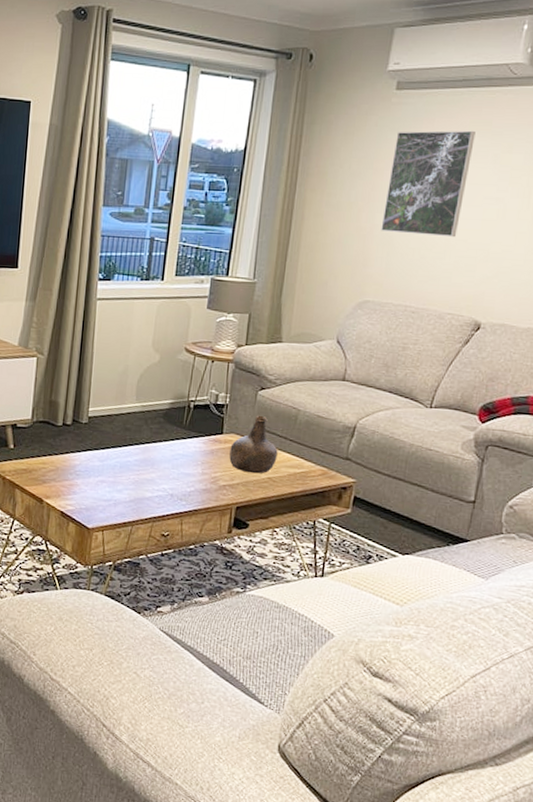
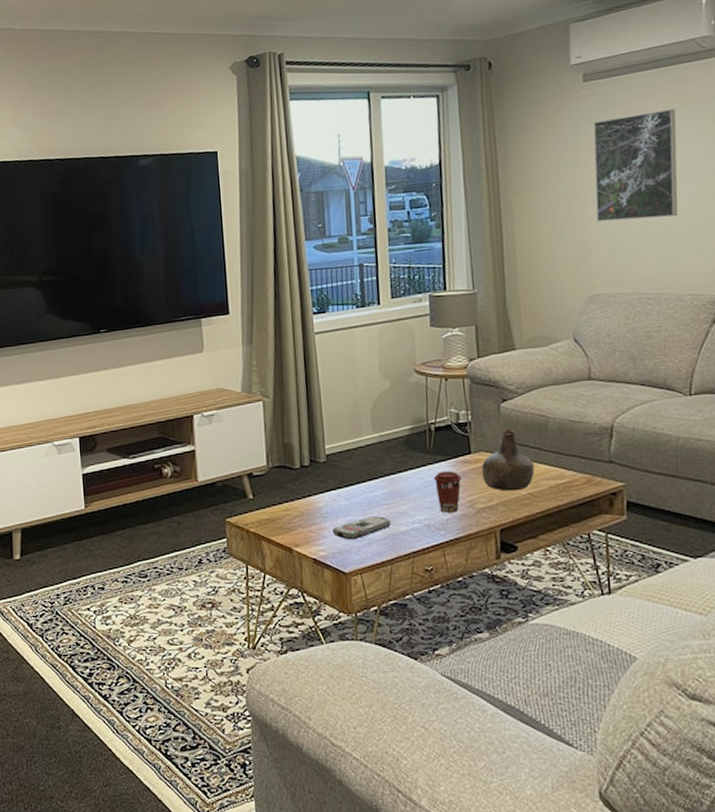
remote control: none [82,479,138,499] -> present [332,516,391,540]
coffee cup: none [184,446,210,486] -> present [433,471,462,513]

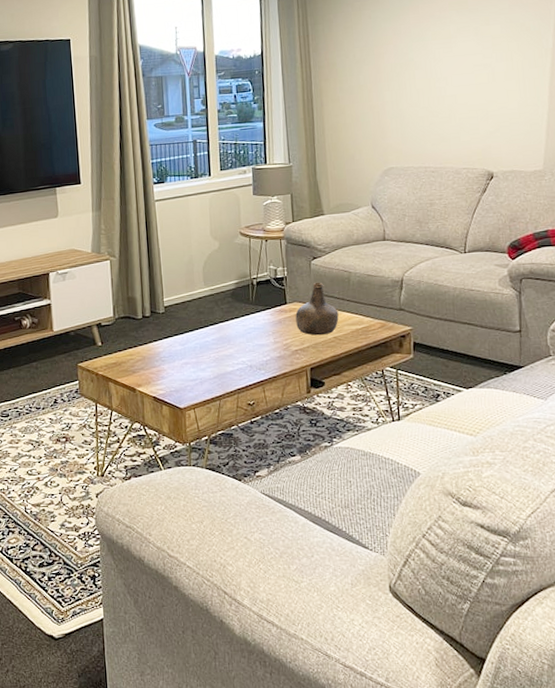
remote control: present [332,516,391,540] -> none [169,359,220,380]
coffee cup: present [433,471,462,513] -> none [255,319,279,355]
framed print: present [593,108,678,222] -> none [389,11,457,106]

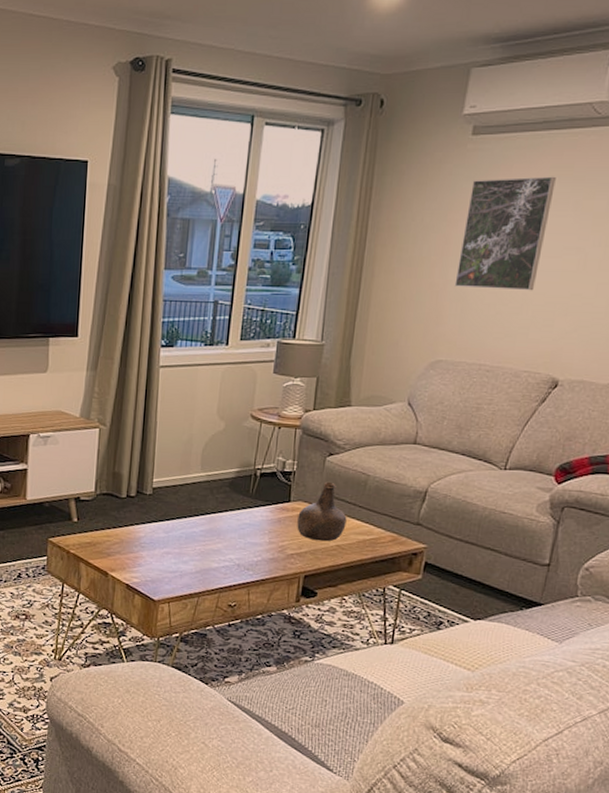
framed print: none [389,11,457,106] -> present [454,176,556,291]

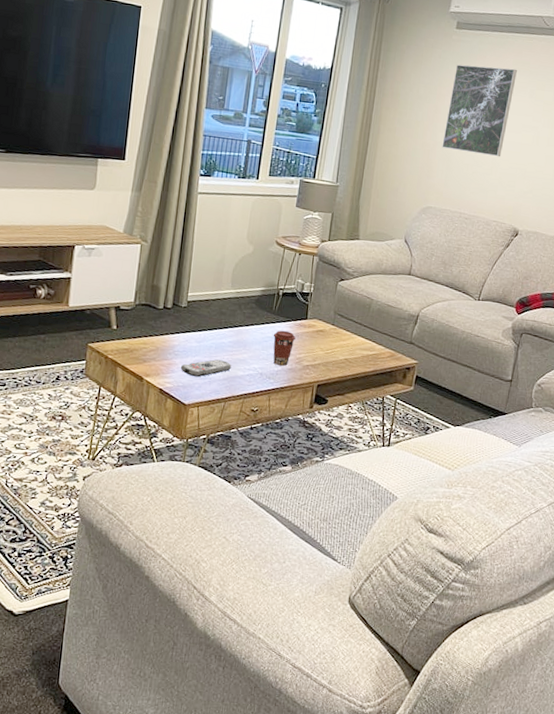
remote control: none [147,551,204,571] -> present [180,359,231,377]
coffee cup: none [250,515,277,556] -> present [273,330,296,366]
bottle: present [297,481,347,542] -> none [312,303,354,355]

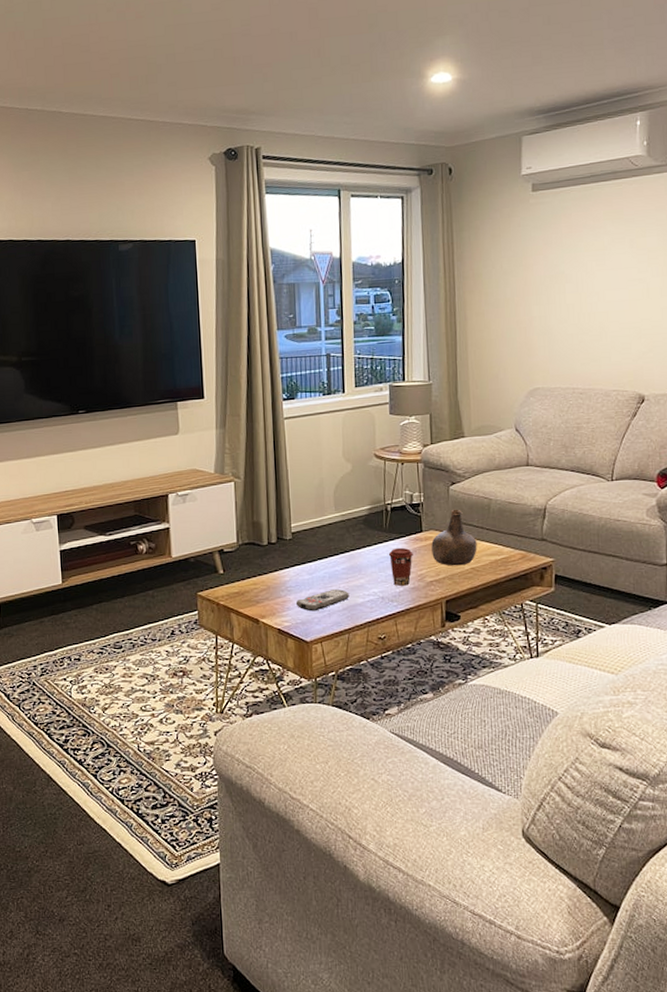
bottle: none [312,303,354,355] -> present [431,509,477,566]
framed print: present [442,64,517,157] -> none [538,220,611,322]

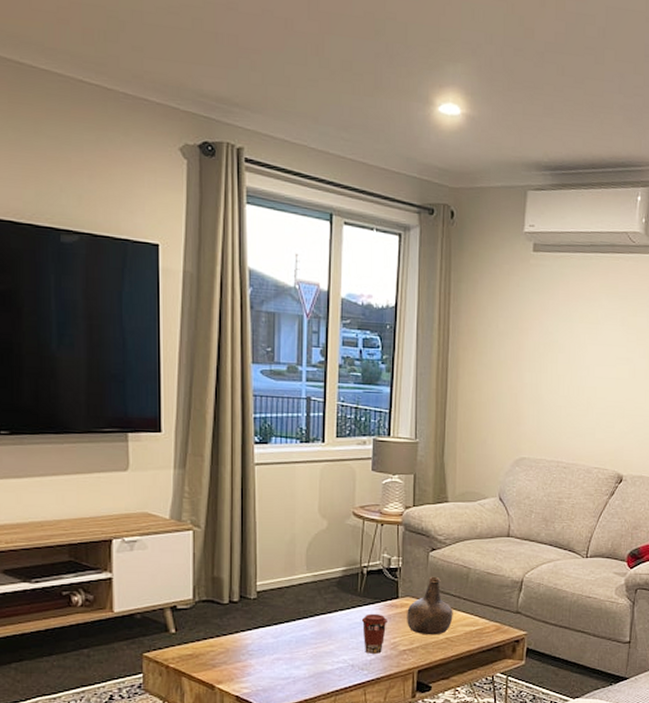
remote control: present [295,589,349,611] -> none [257,655,317,678]

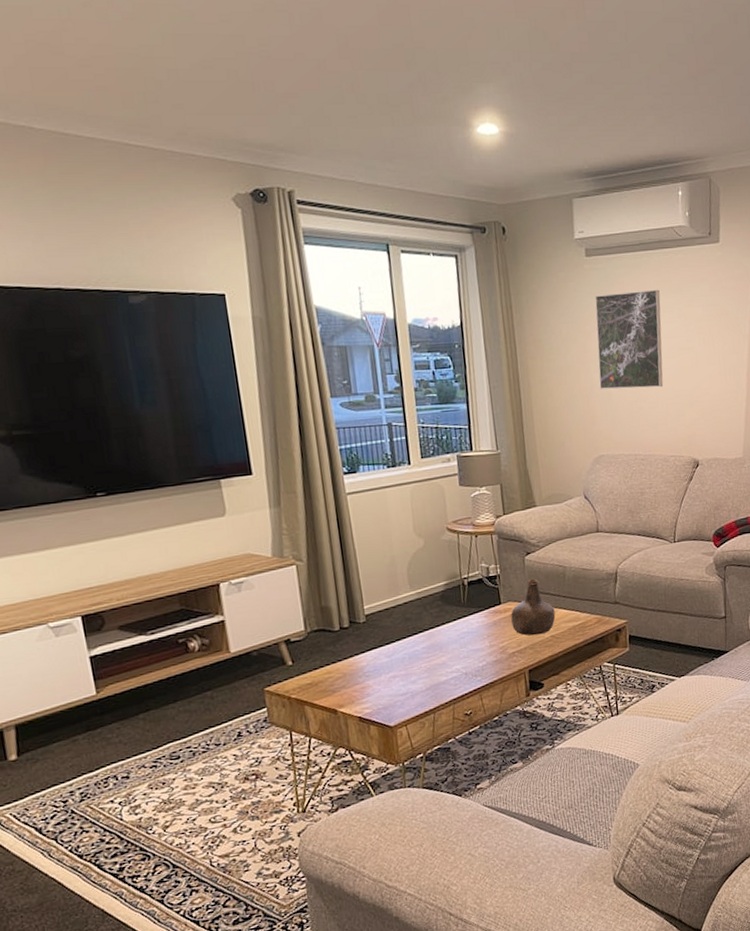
coffee cup: present [361,613,387,654] -> none [468,621,494,660]
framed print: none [530,292,605,396] -> present [595,289,664,389]

